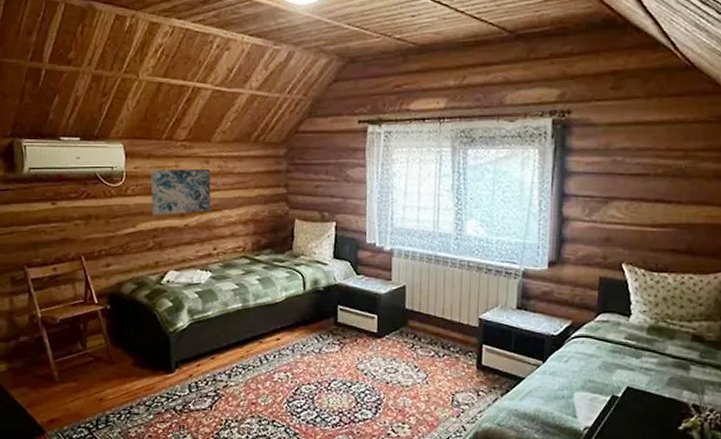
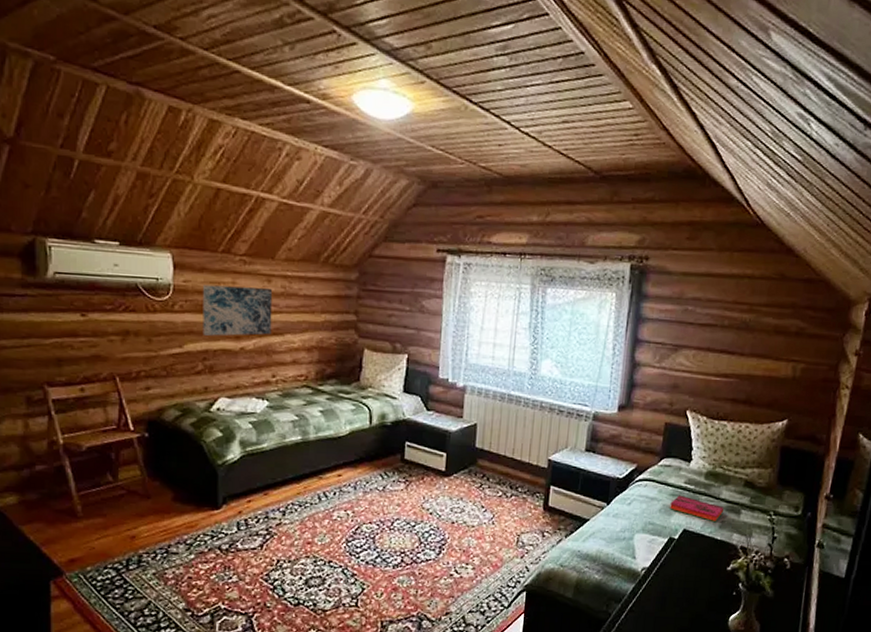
hardback book: none [610,351,671,380] -> present [670,495,725,523]

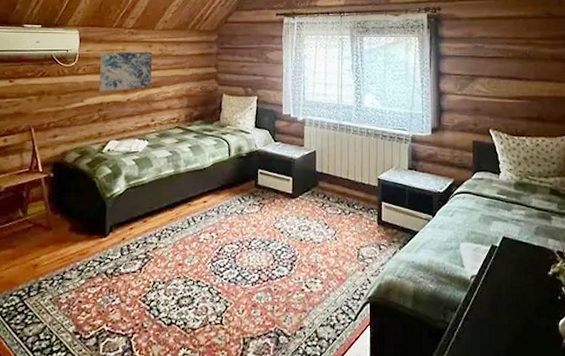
hardback book: present [670,495,725,523] -> none [488,205,537,229]

